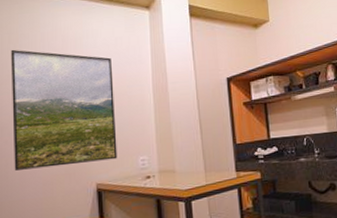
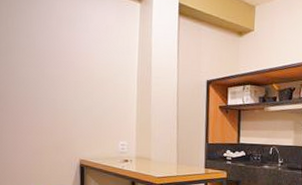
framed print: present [10,49,118,171] -> none [8,22,102,140]

